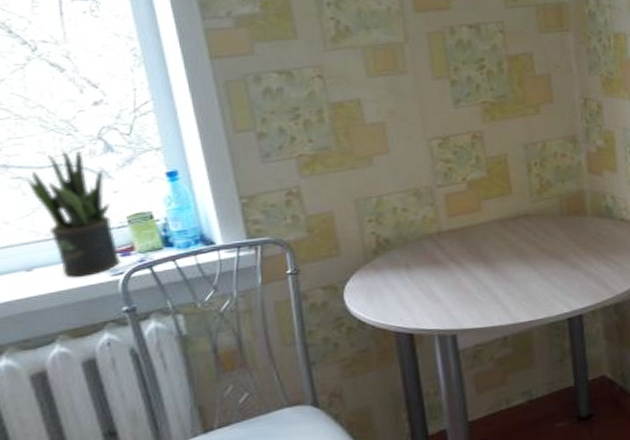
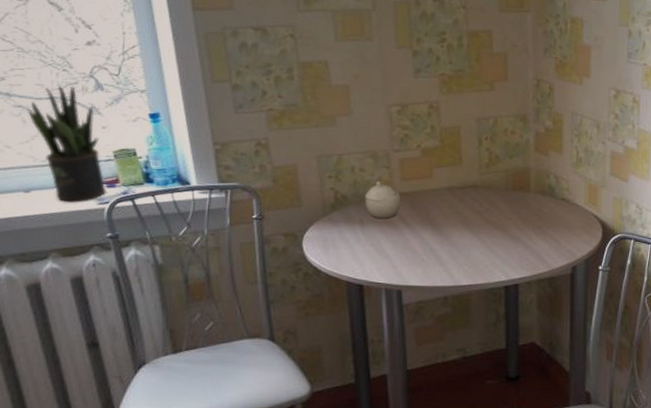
sugar bowl: none [410,220,449,261] -> present [365,181,401,219]

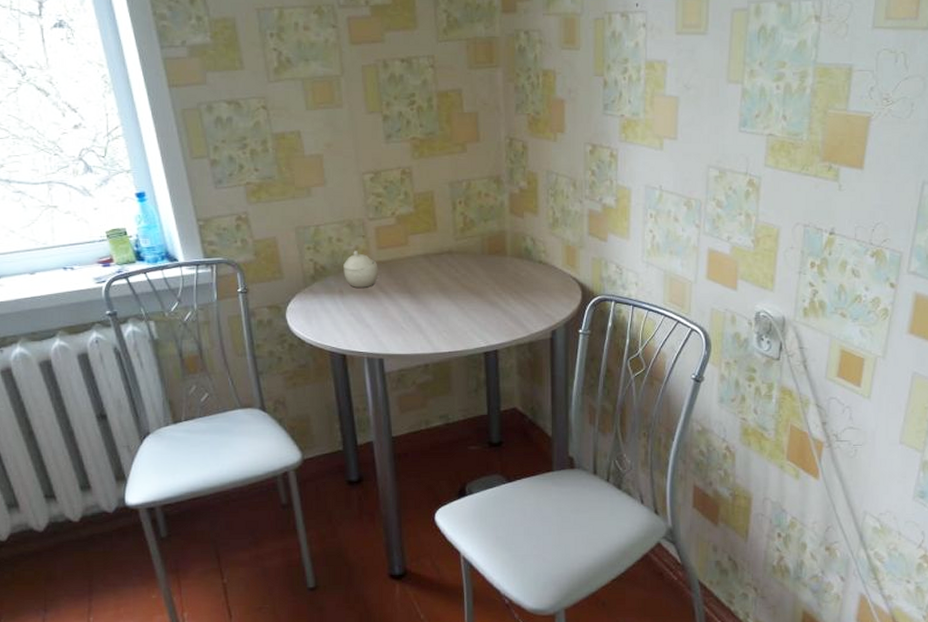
potted plant: present [27,85,106,202] -> none [25,169,102,282]

